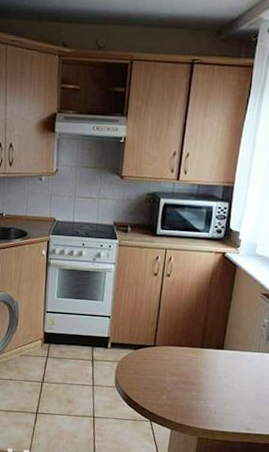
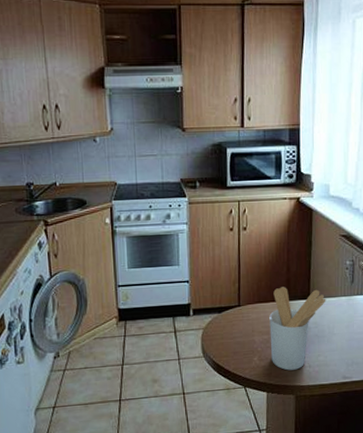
utensil holder: none [179,334,240,414] -> present [269,287,326,371]

